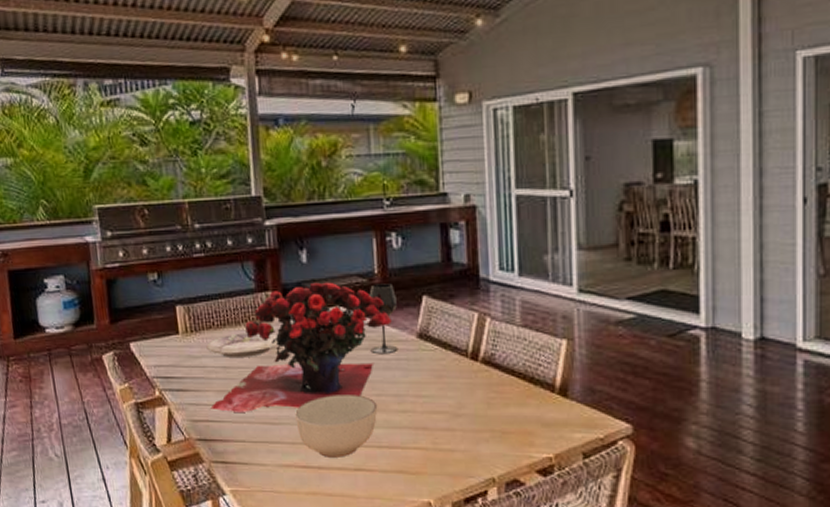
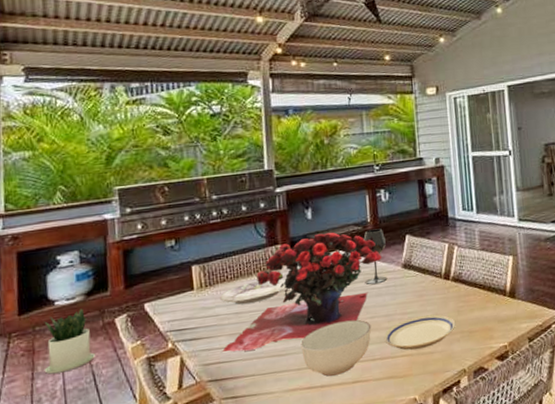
planter: none [37,339,86,405] -> present [44,308,95,375]
plate: none [393,403,485,443] -> present [384,314,456,350]

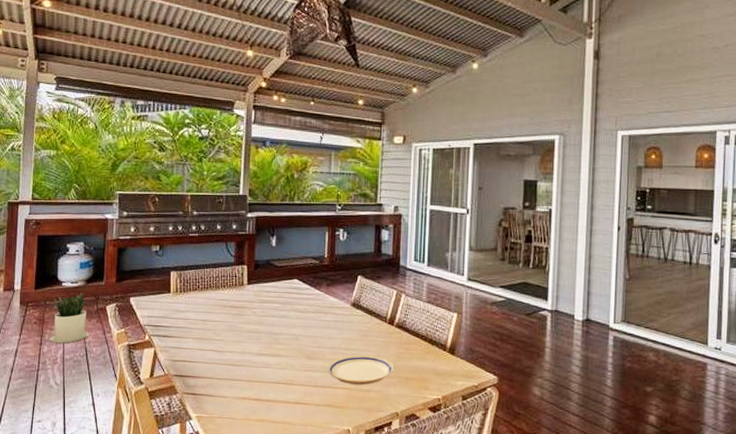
plate: present [220,279,286,305] -> none [191,295,247,314]
flower arrangement: present [222,232,382,352] -> none [188,261,334,356]
bowl: present [300,319,372,377] -> none [254,345,317,393]
wineglass: present [363,228,388,284] -> none [316,265,339,316]

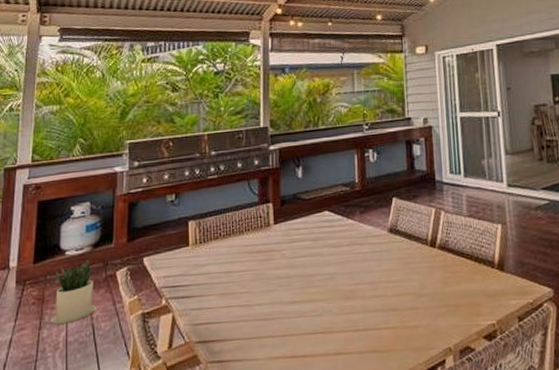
plate: present [327,354,395,385] -> none [368,284,442,322]

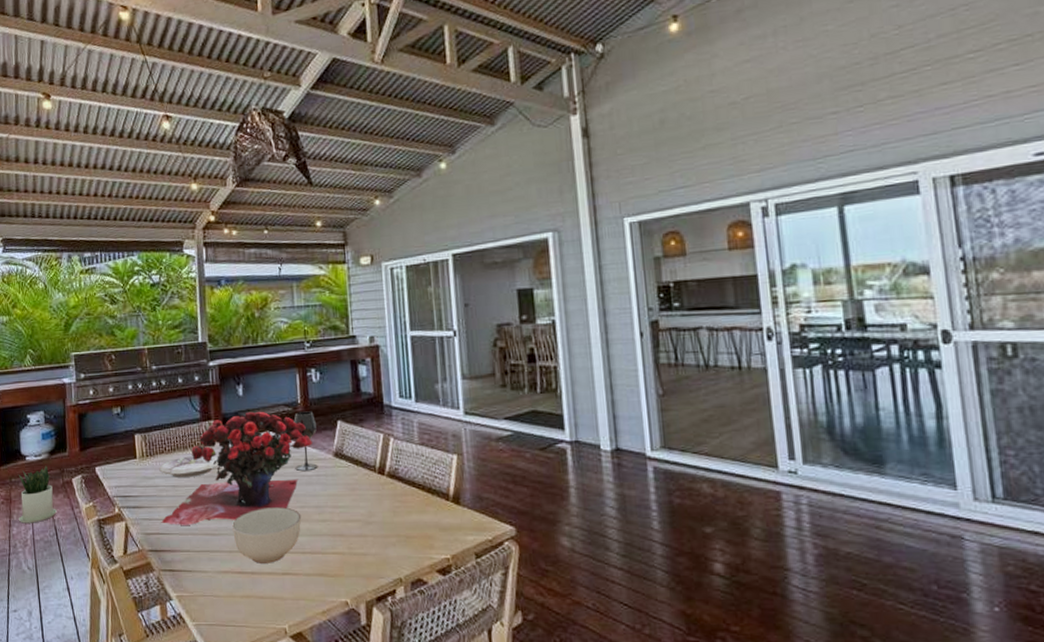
flower arrangement: none [211,192,368,313] -> present [161,411,312,525]
plate: none [212,239,275,263] -> present [159,456,219,477]
bowl: none [286,285,356,346] -> present [232,507,302,563]
wineglass: none [351,190,373,248] -> present [293,411,318,471]

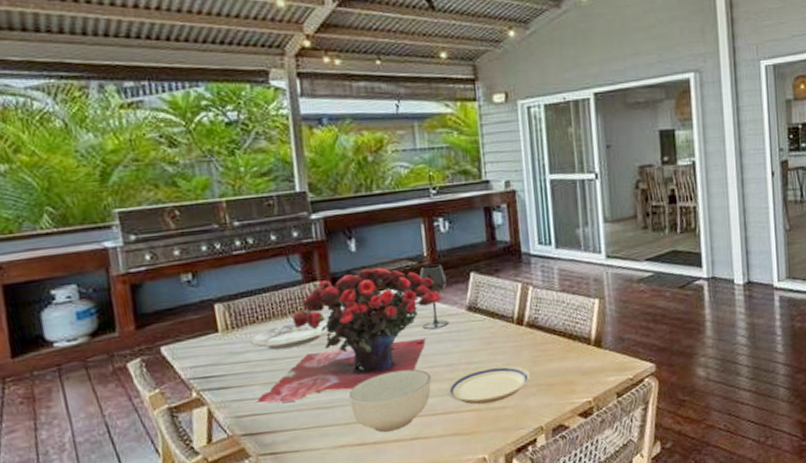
planter: present [18,466,57,523] -> none [42,351,107,425]
plate: none [314,512,391,548] -> present [446,364,531,405]

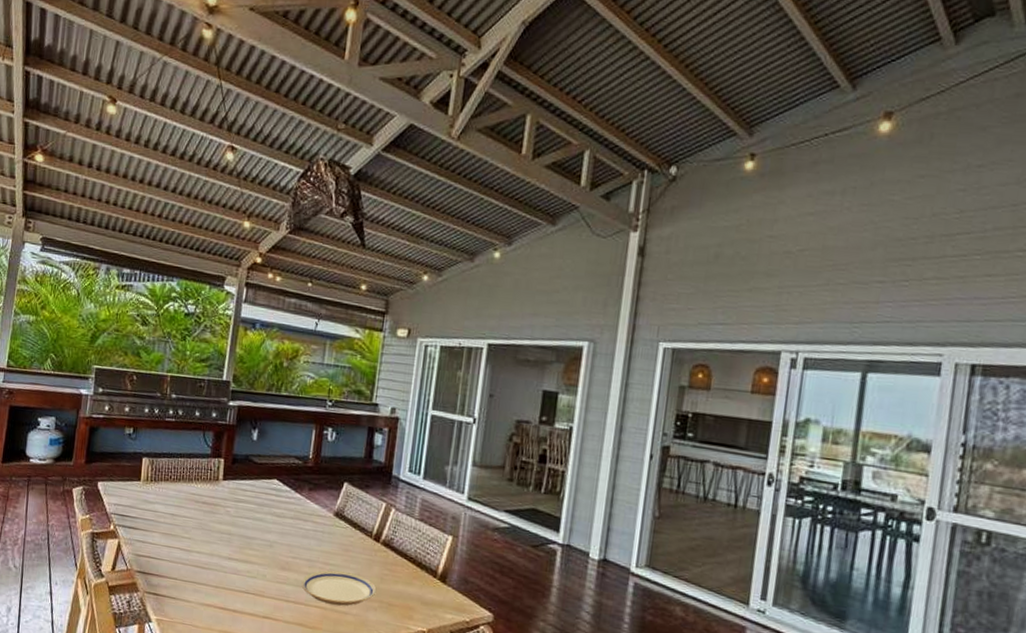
plate: present [250,321,329,350] -> none [161,488,221,510]
flower arrangement: present [256,267,442,403] -> none [154,457,316,558]
bowl: present [348,369,432,432] -> none [222,551,292,605]
wineglass: present [419,264,449,329] -> none [294,466,323,525]

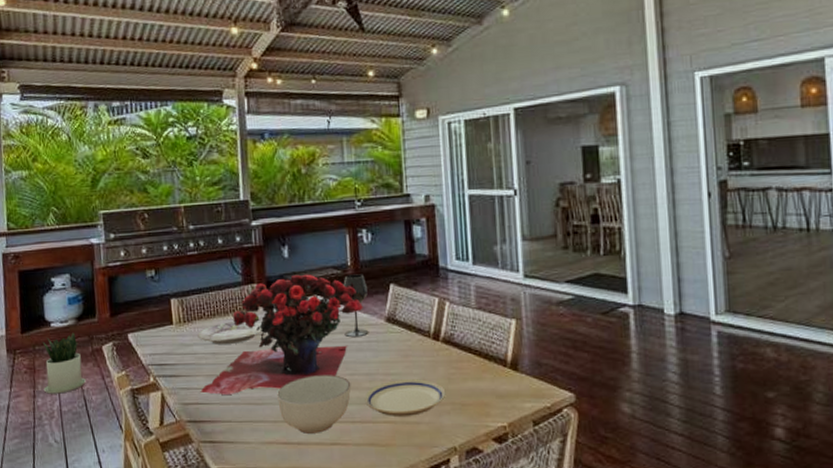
planter: none [12,471,52,524] -> present [42,332,86,394]
flower arrangement: none [154,457,316,558] -> present [200,274,363,395]
plate: none [161,488,221,510] -> present [197,321,262,344]
bowl: none [222,551,292,605] -> present [277,375,351,433]
wineglass: none [294,466,323,525] -> present [343,274,369,337]

